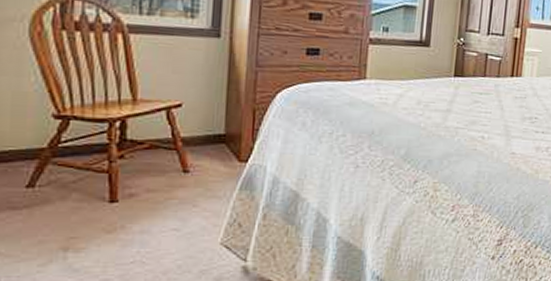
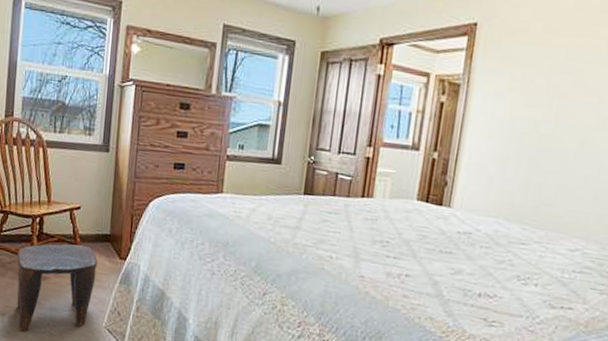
stool: none [85,149,209,267] -> present [16,244,98,332]

